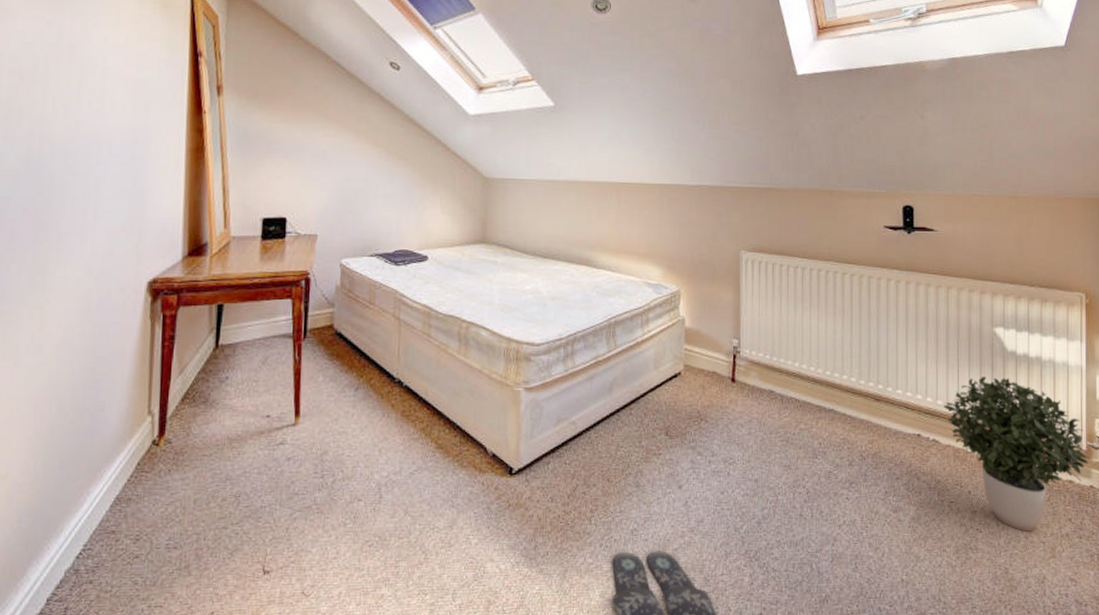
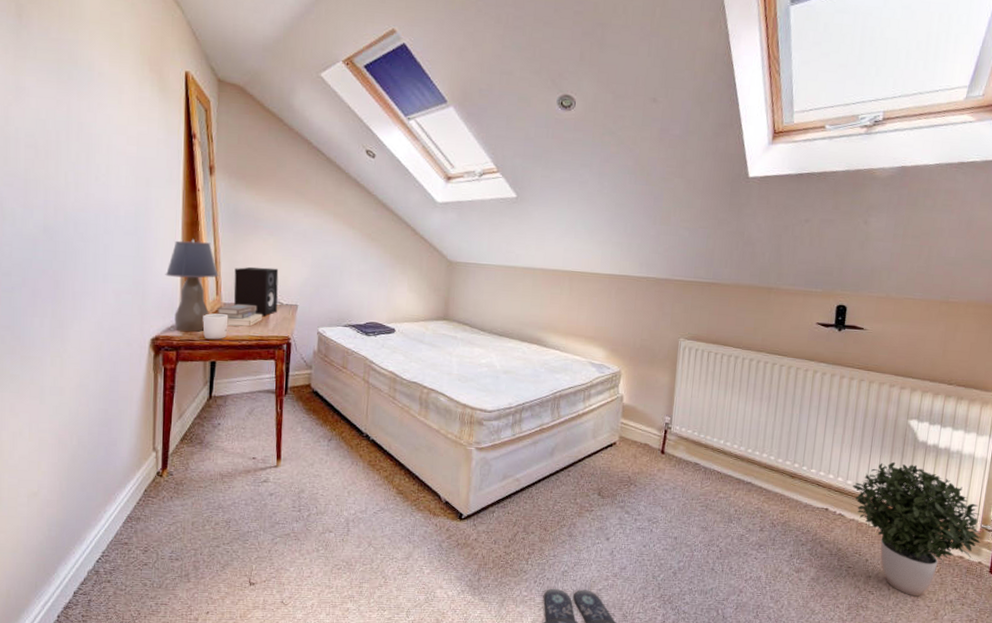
table lamp: none [165,166,228,272] -> present [165,239,219,333]
mug: none [208,248,239,279] -> present [202,313,229,340]
books: none [226,237,278,263] -> present [218,304,263,327]
speaker: none [244,194,295,250] -> present [233,266,279,317]

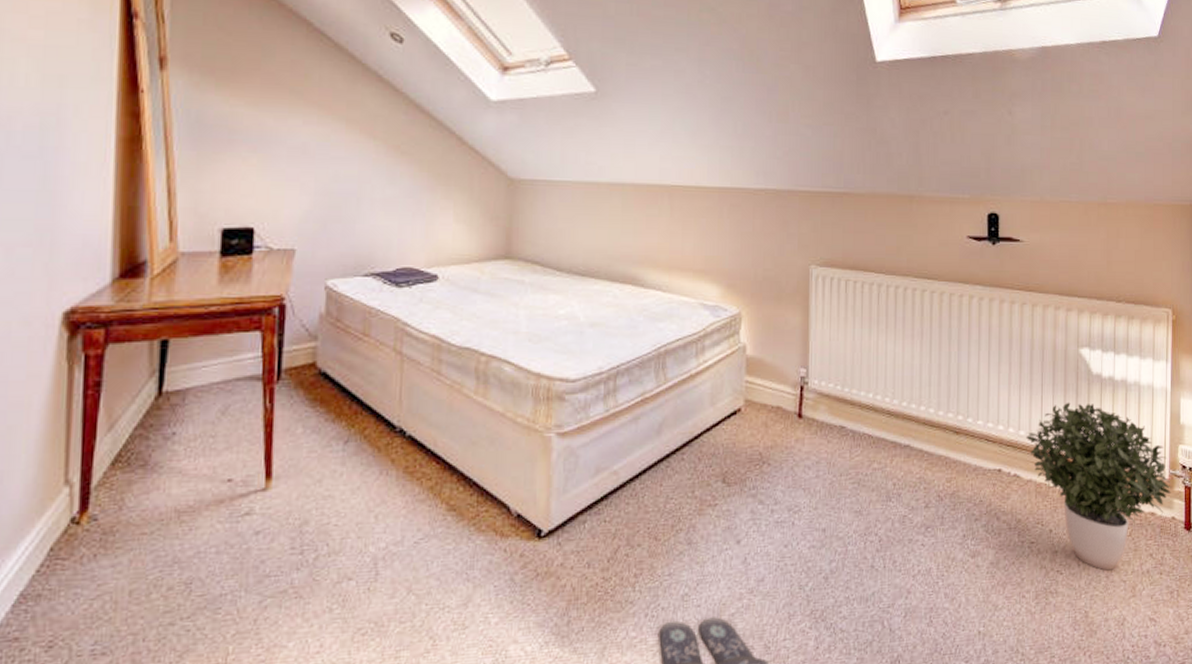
table lamp: present [165,239,219,333] -> none [87,161,175,299]
mug: present [202,313,229,340] -> none [147,267,189,308]
books: present [218,304,263,327] -> none [172,253,243,287]
speaker: present [233,266,279,317] -> none [196,197,266,269]

